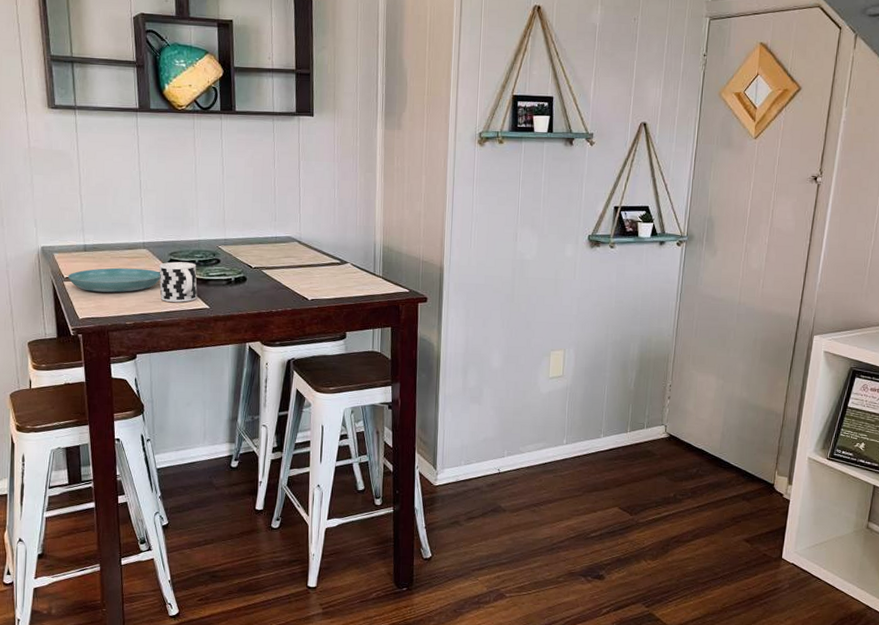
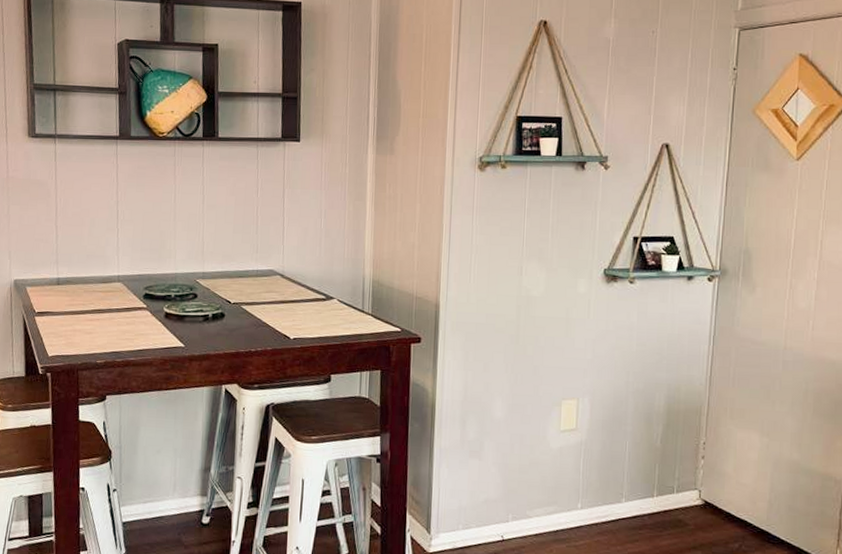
saucer: present [67,267,161,293] -> none [39,302,135,329]
cup: present [159,261,197,302] -> none [133,296,173,340]

